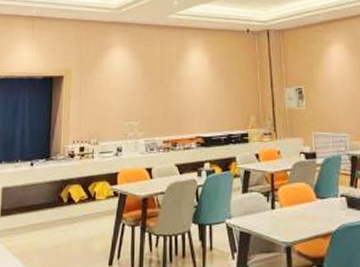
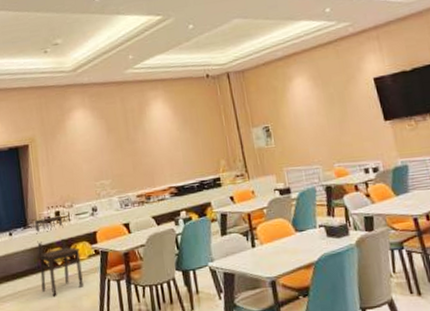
dining chair: none [55,151,99,234] -> present [35,215,84,296]

